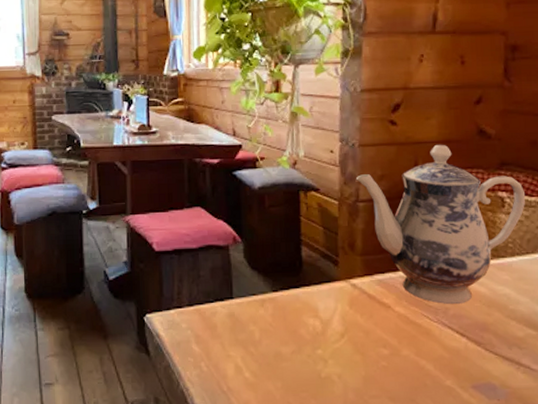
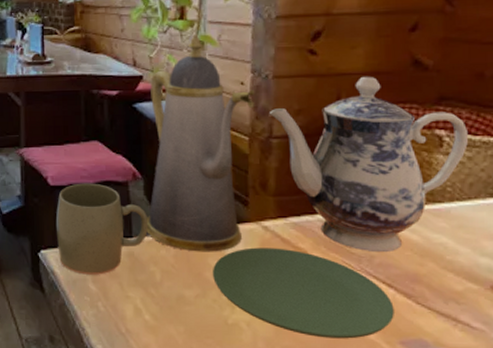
mug: none [160,247,248,336] -> present [55,183,149,275]
coffee pot: none [246,106,344,310] -> present [146,34,255,252]
plate: none [307,303,467,386] -> present [213,247,394,339]

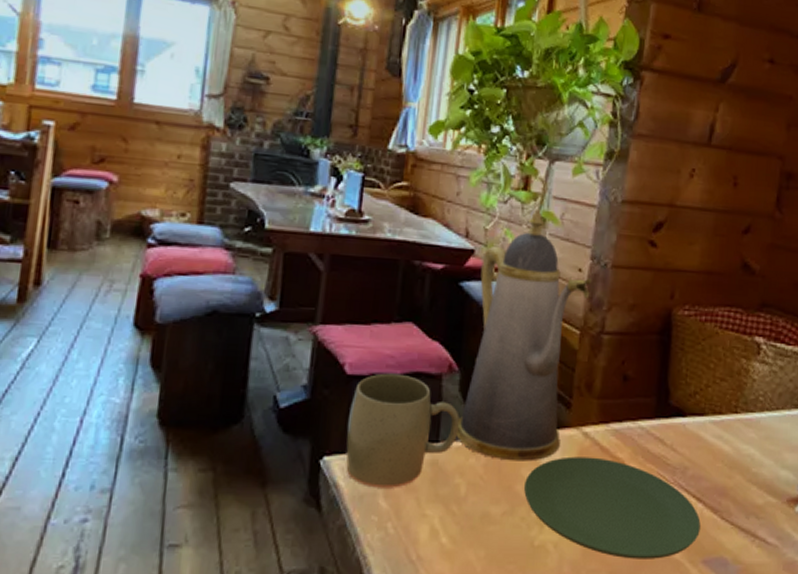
teapot: present [270,76,468,253] -> none [604,274,782,464]

